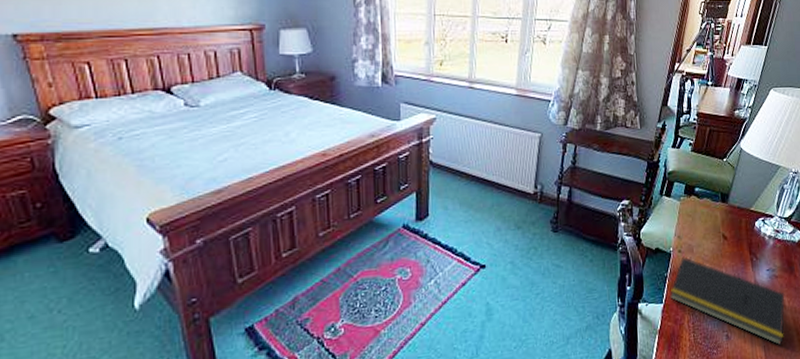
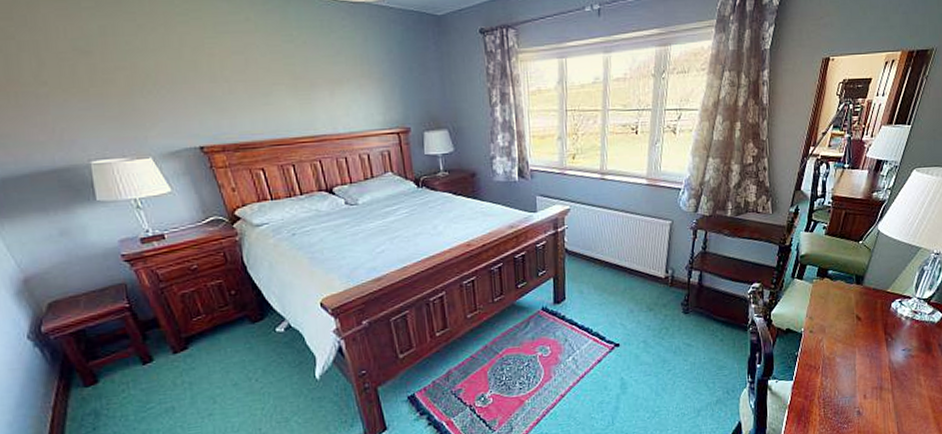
notepad: present [670,256,785,346] -> none [800,336,921,422]

